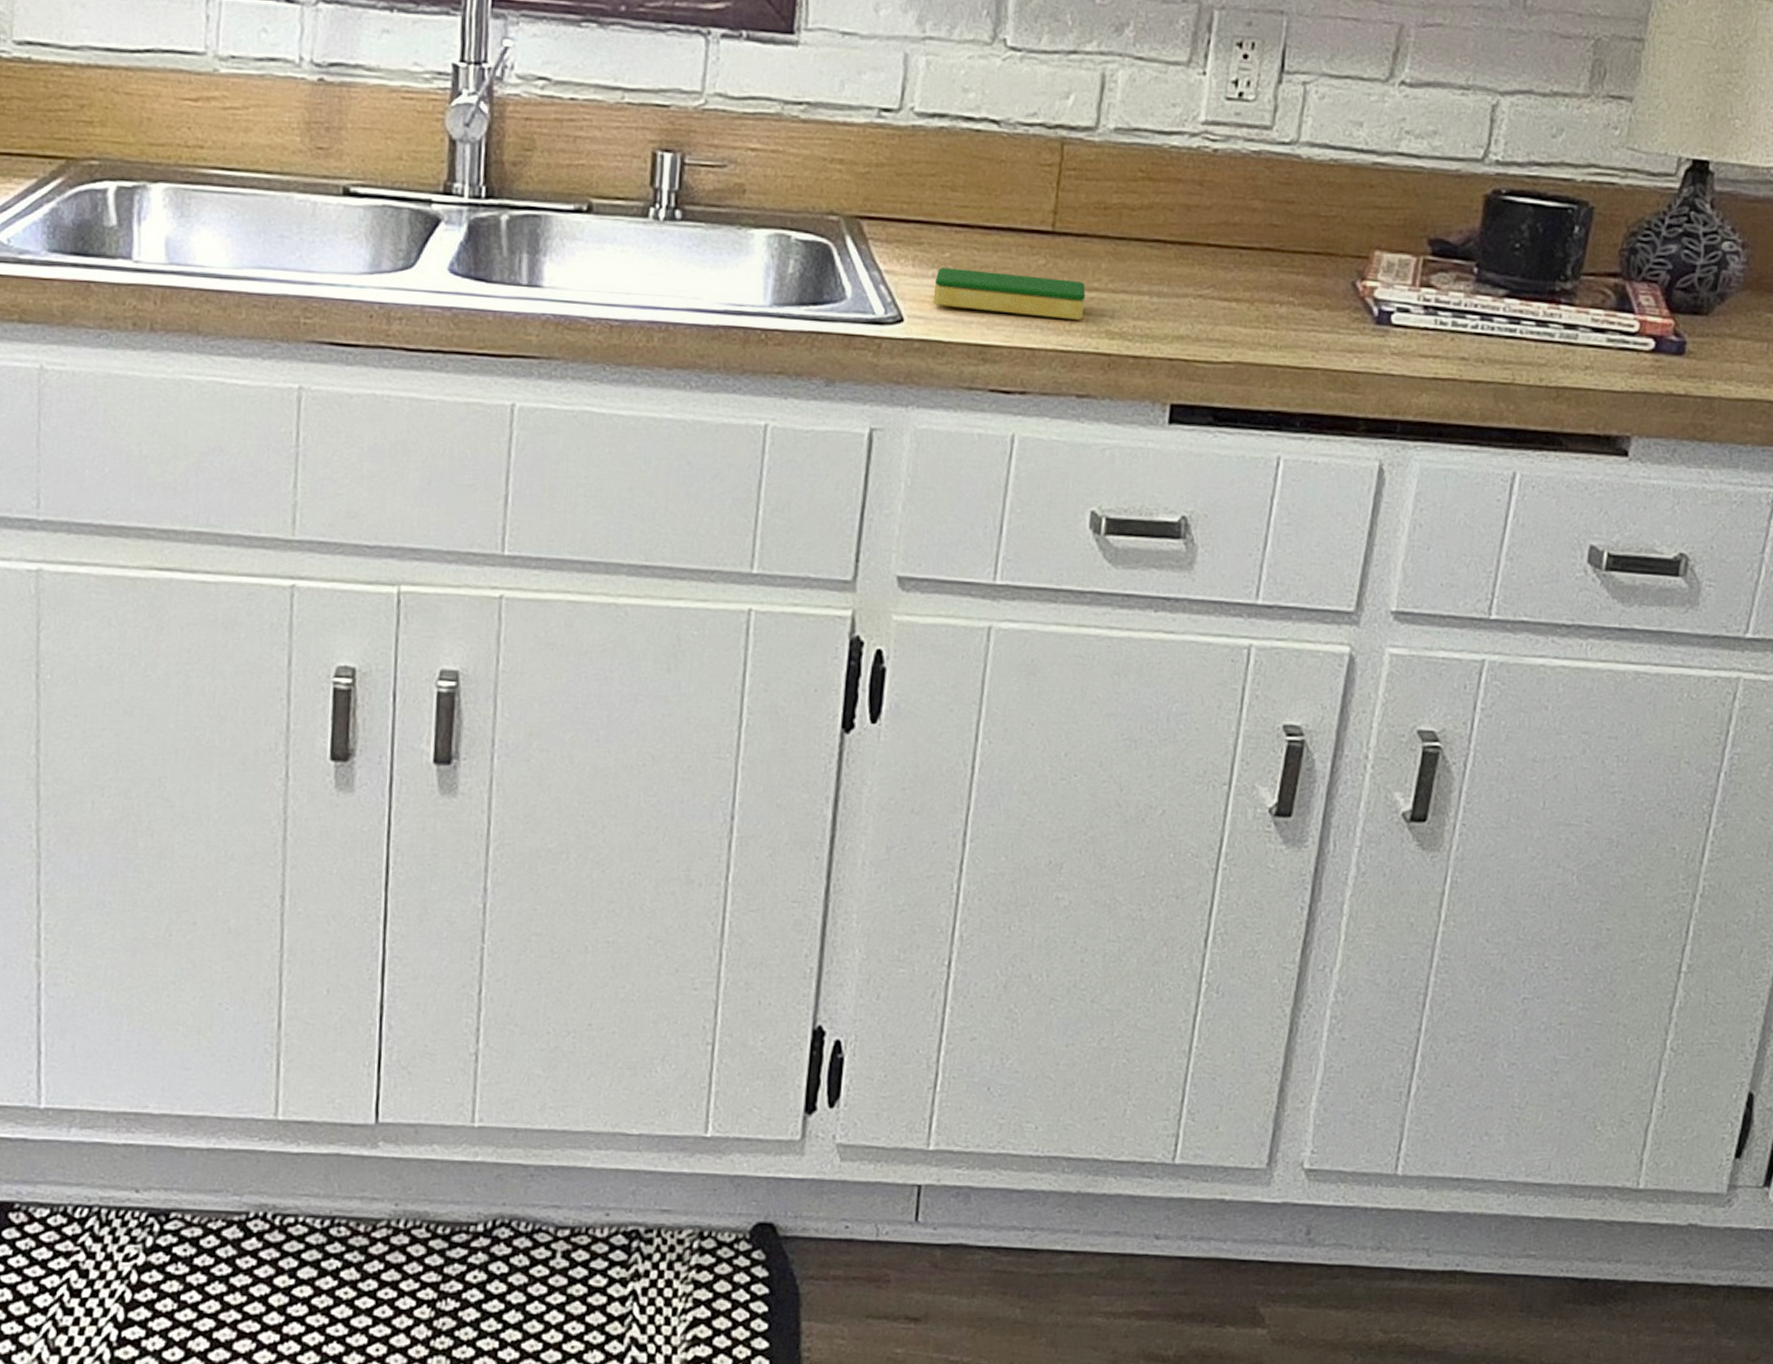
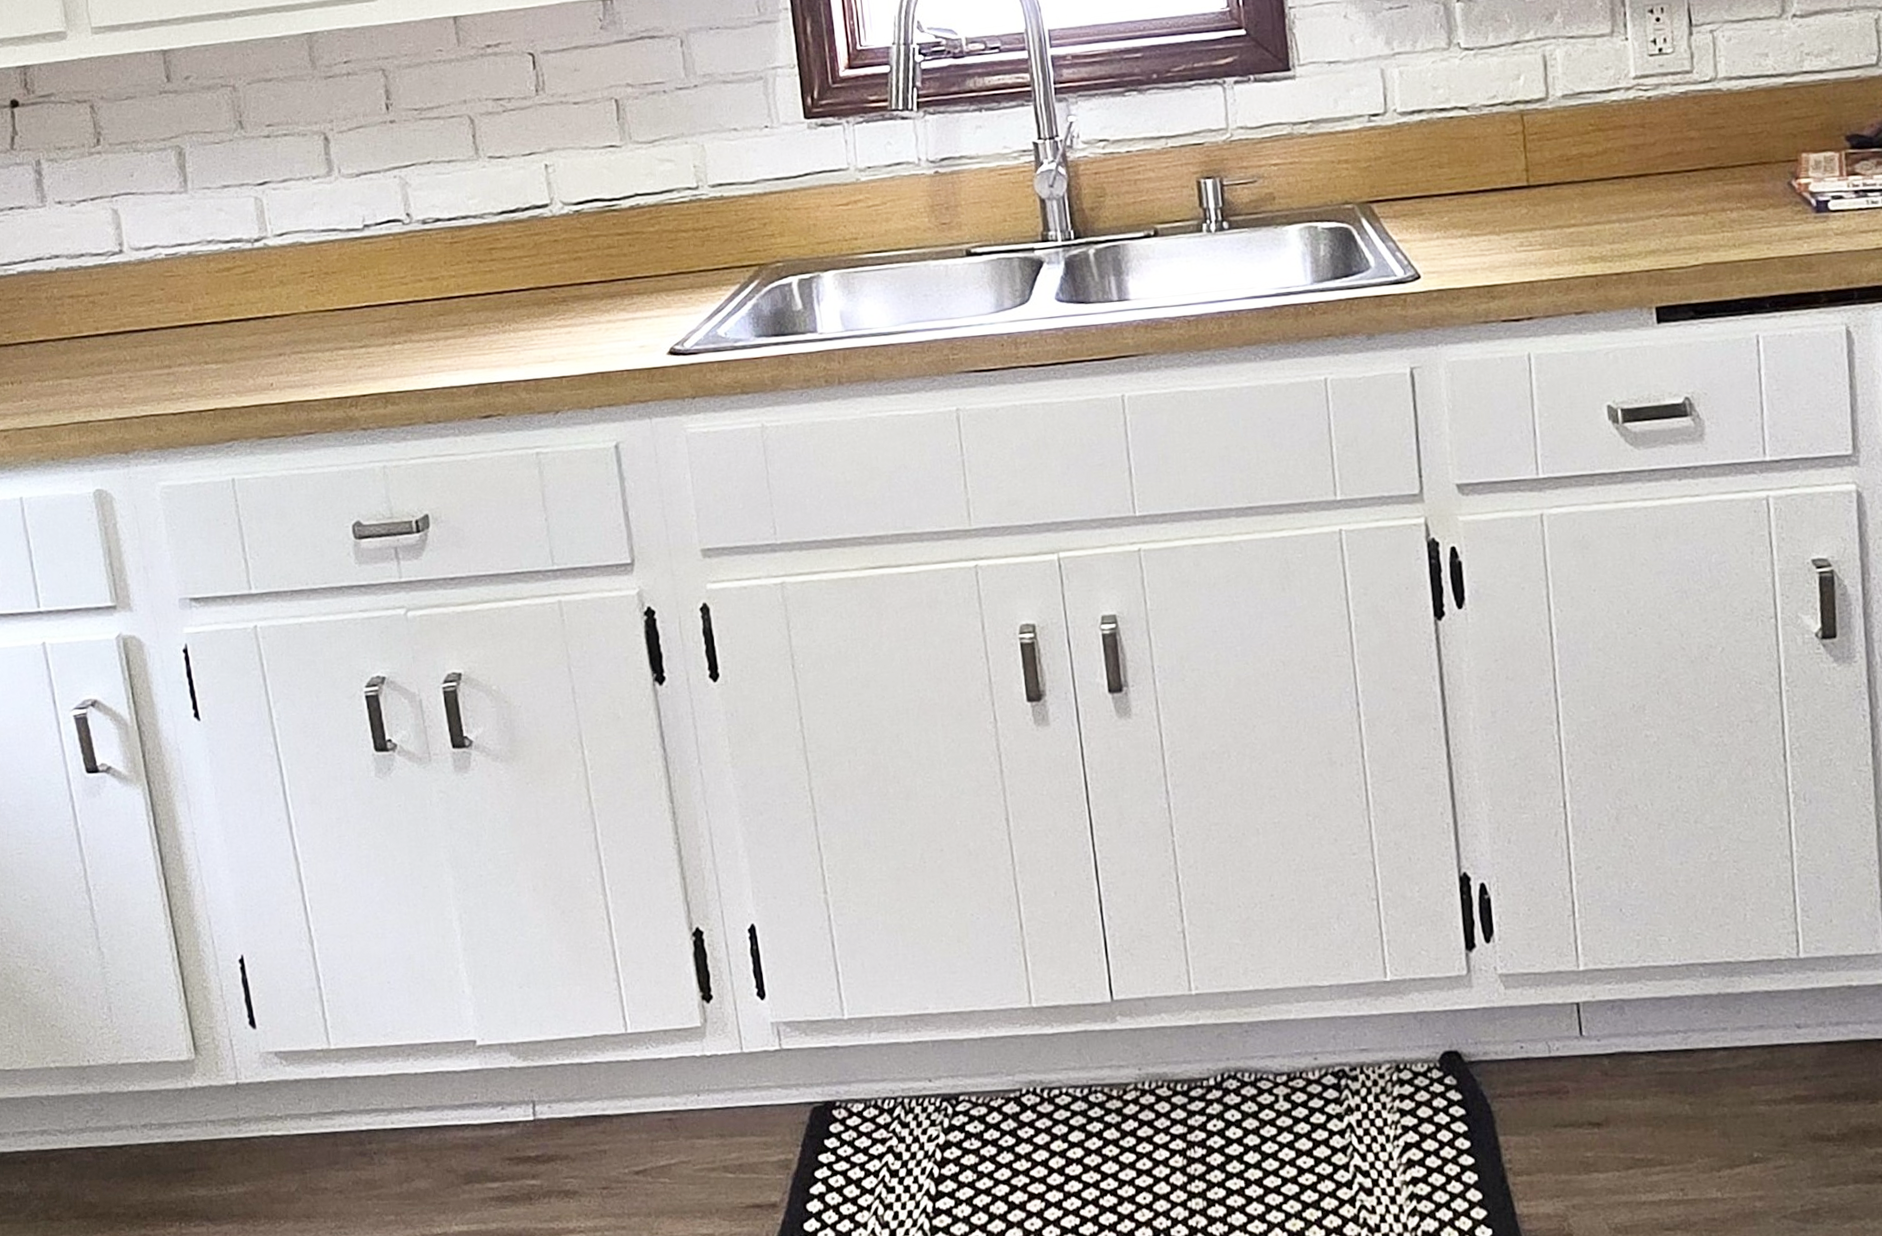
dish sponge: present [933,267,1086,321] -> none [1440,221,1567,261]

